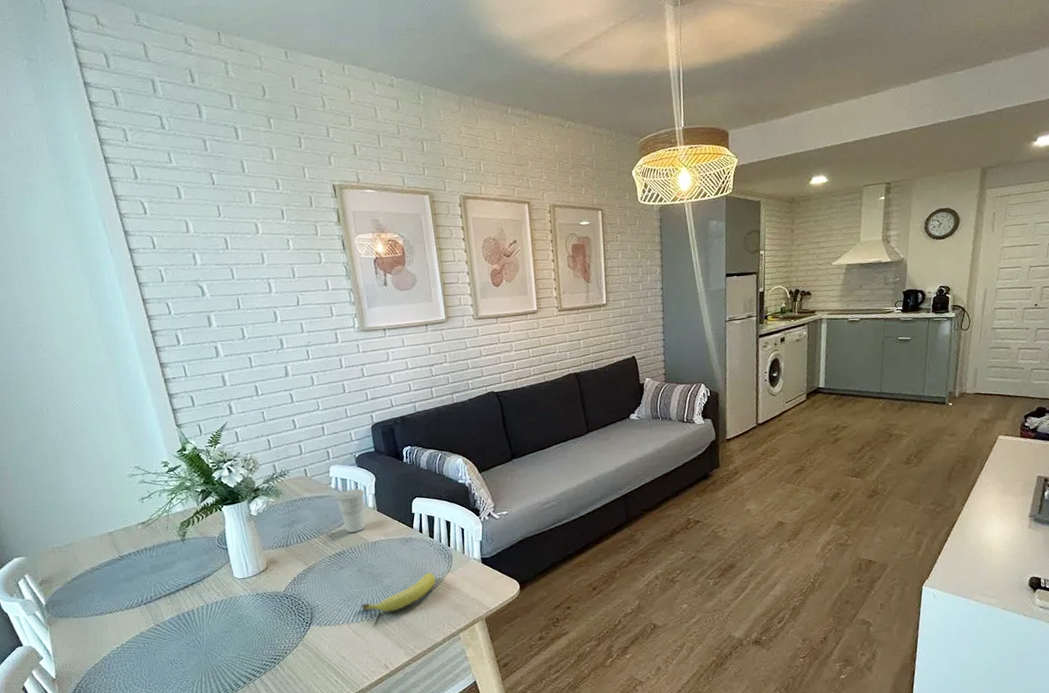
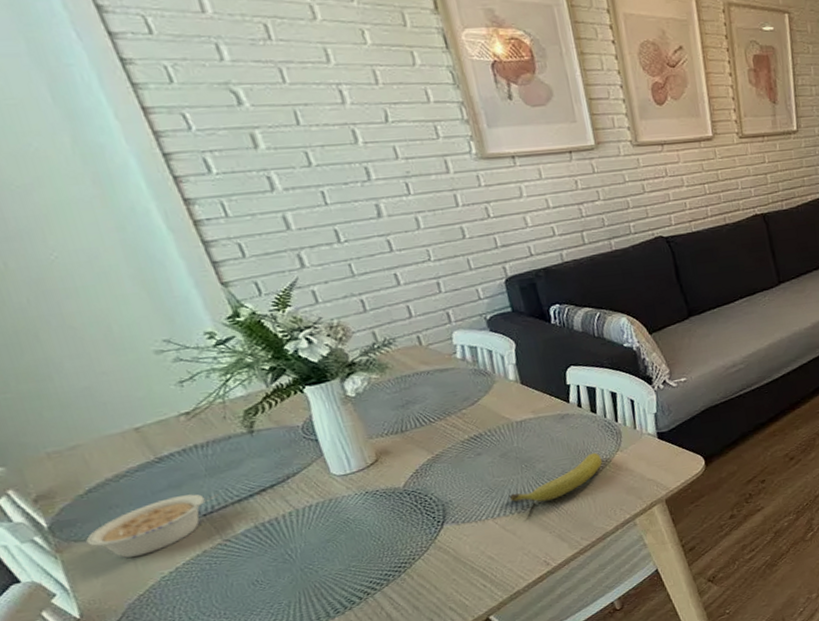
legume: none [67,586,157,634] -> present [86,494,219,558]
cup: present [334,488,366,533] -> none [462,357,507,412]

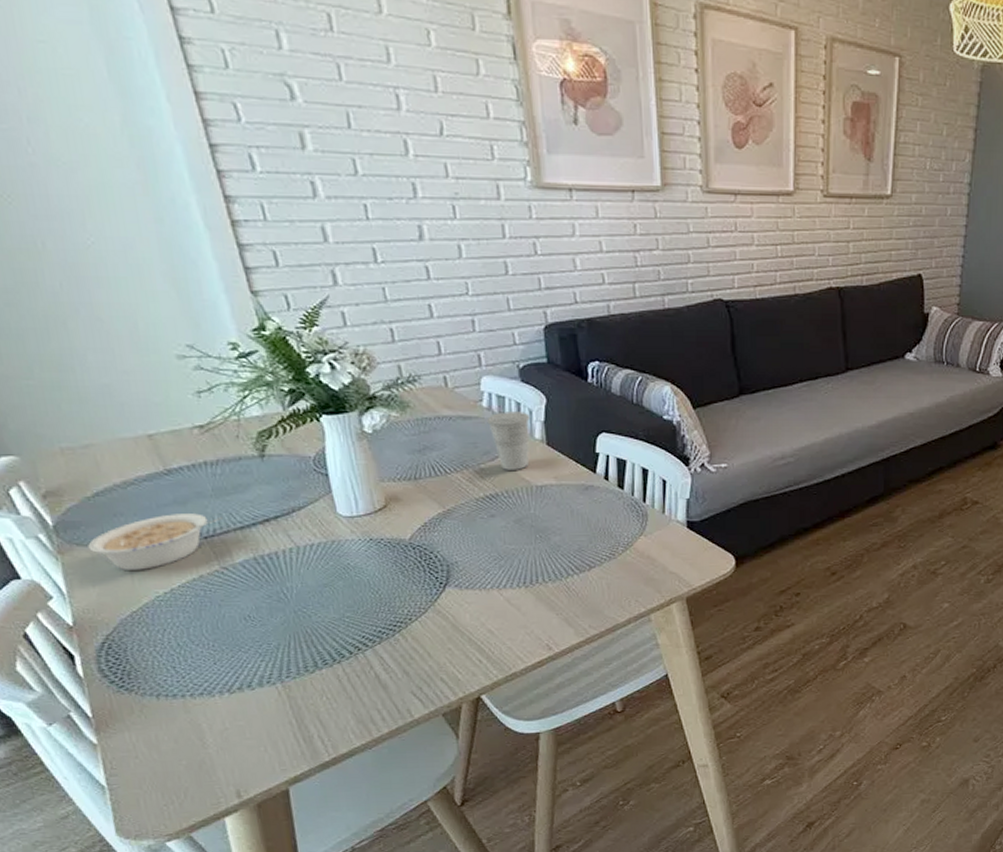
cup: none [462,357,507,412] -> present [486,412,530,470]
fruit: present [509,452,602,502] -> none [518,533,623,579]

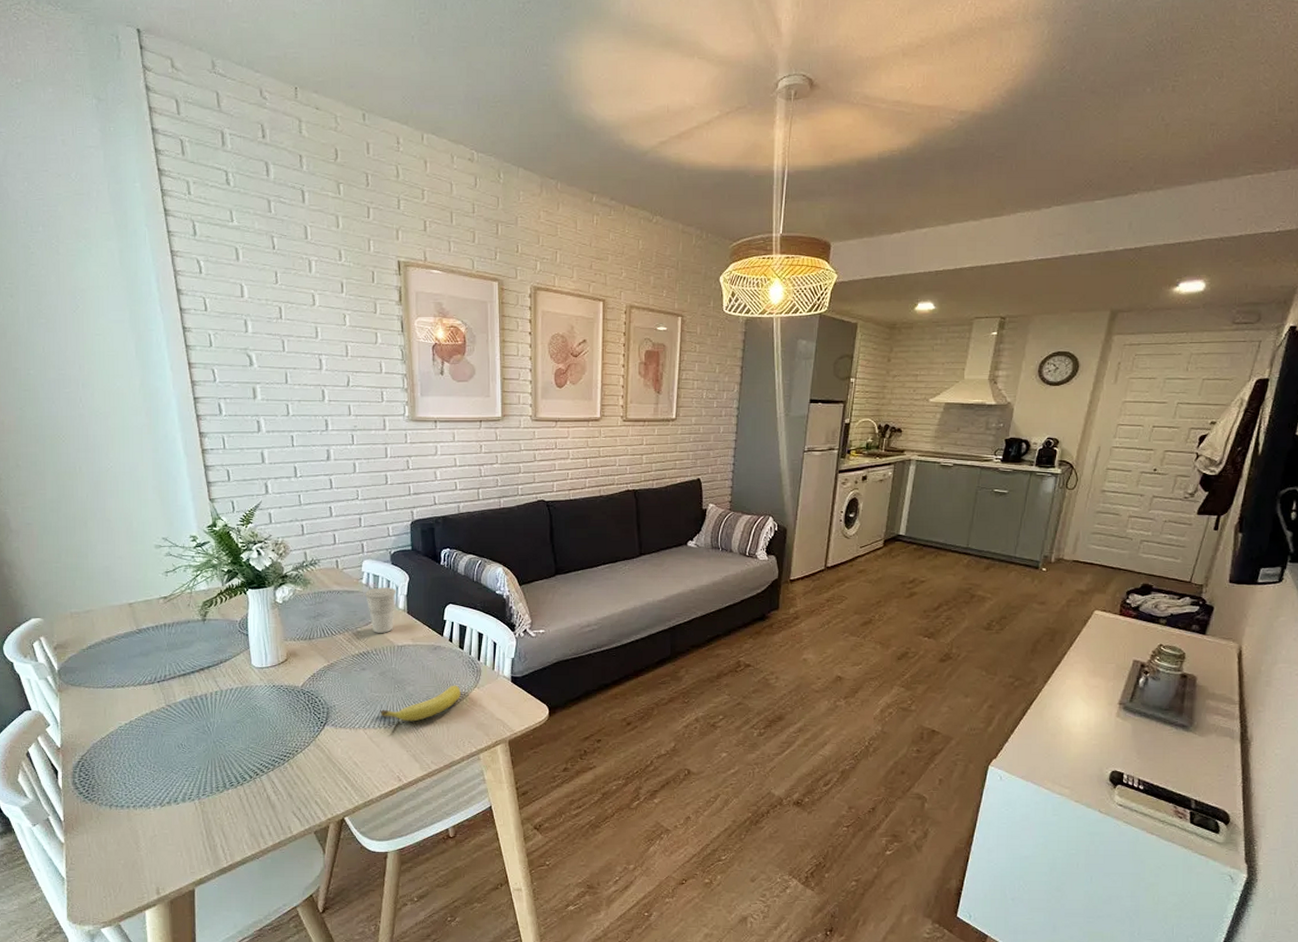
legume: present [88,513,222,572] -> none [79,663,172,707]
fruit: none [518,533,623,579] -> present [380,685,461,722]

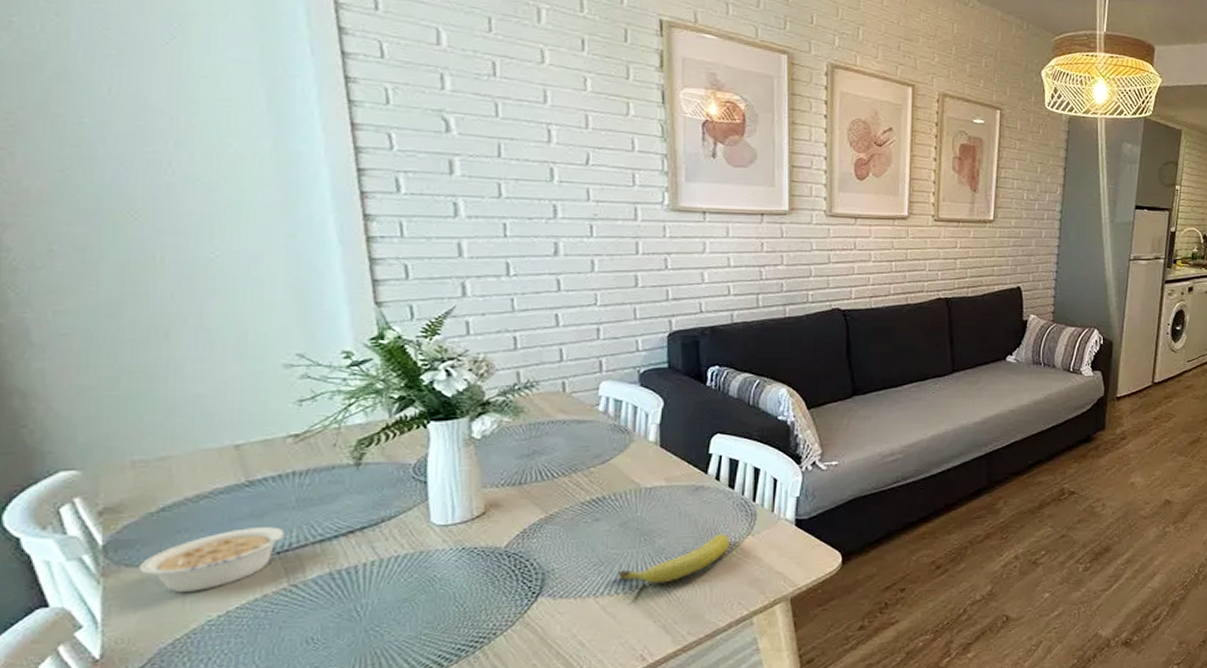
legume: none [79,663,172,707] -> present [139,527,302,593]
cup: present [364,587,396,633] -> none [601,415,646,473]

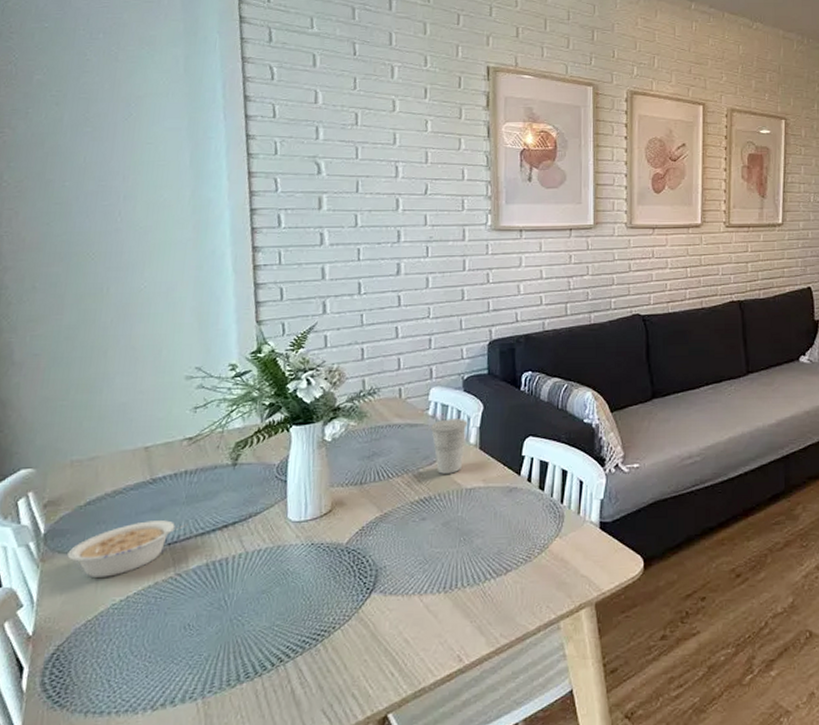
cup: none [601,415,646,473] -> present [430,419,468,474]
fruit: present [618,533,729,584] -> none [440,535,539,584]

